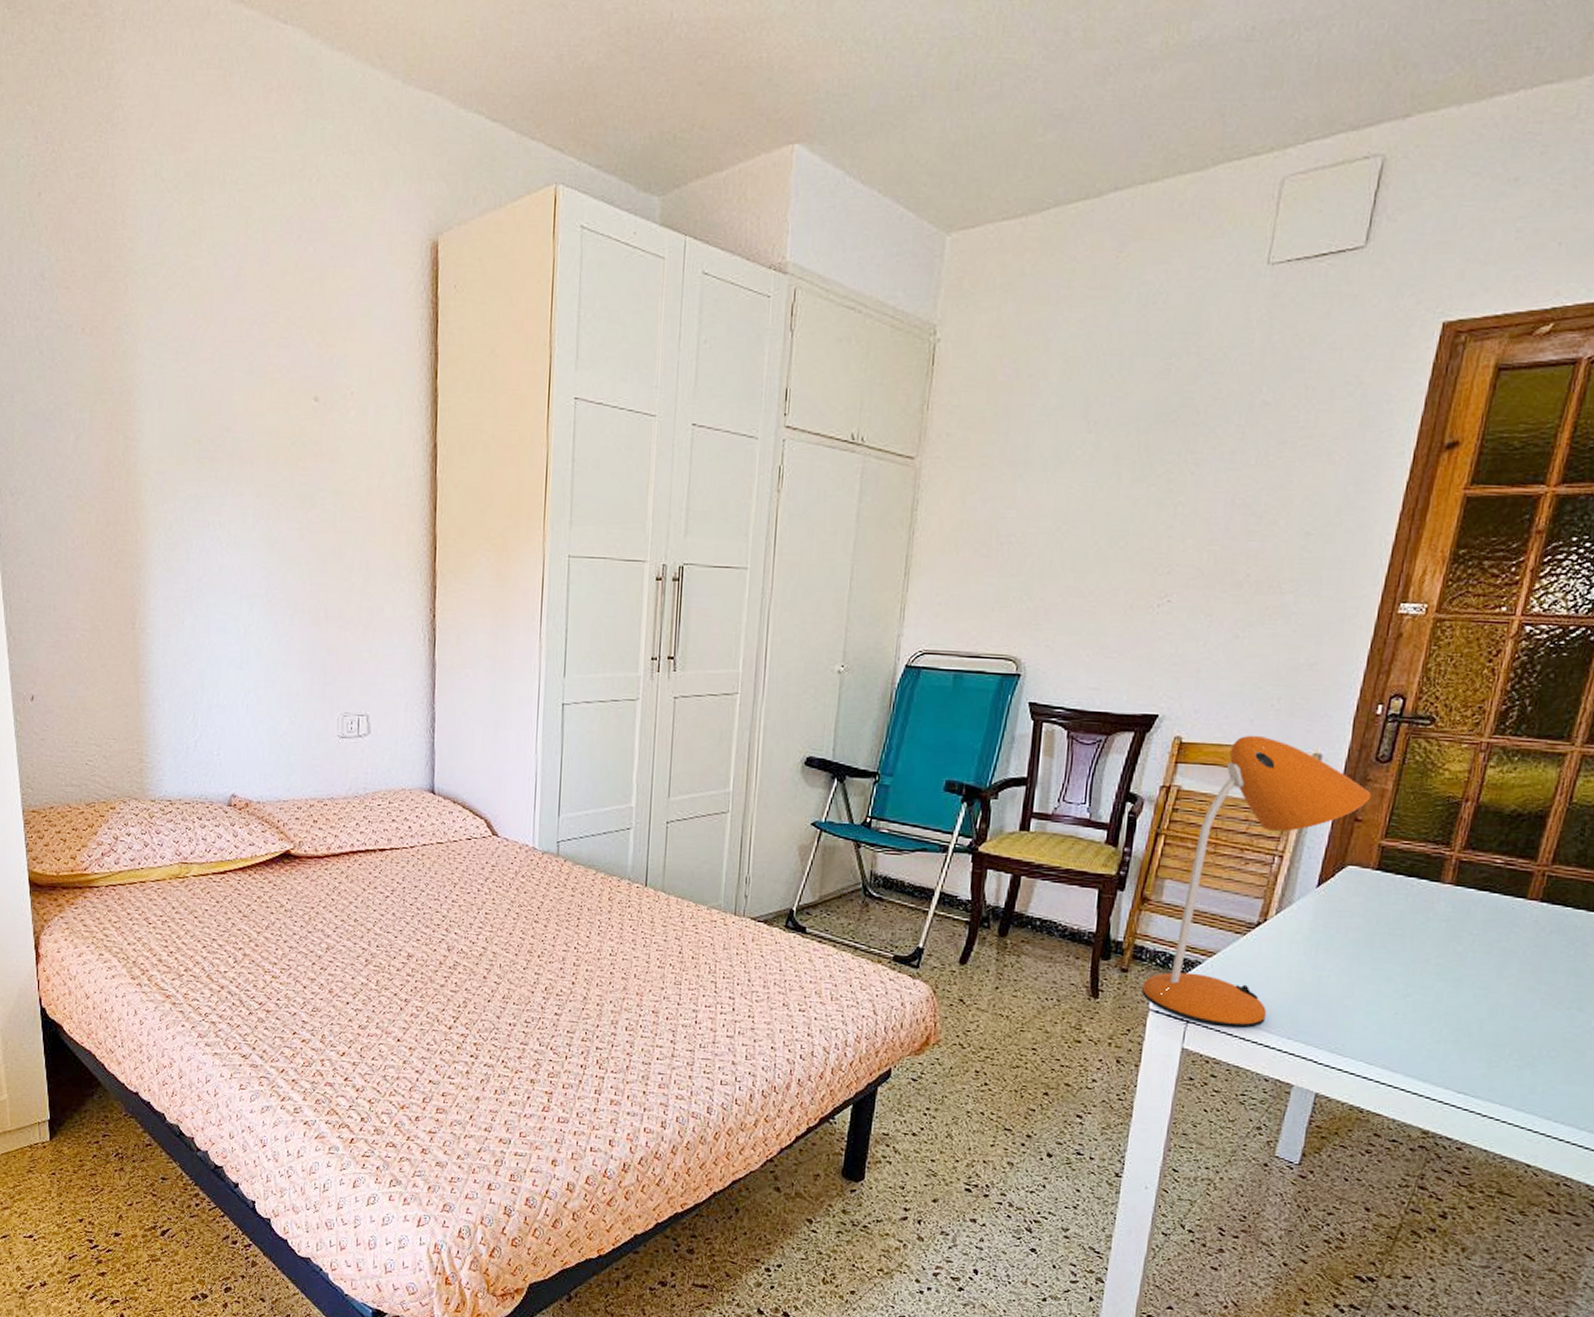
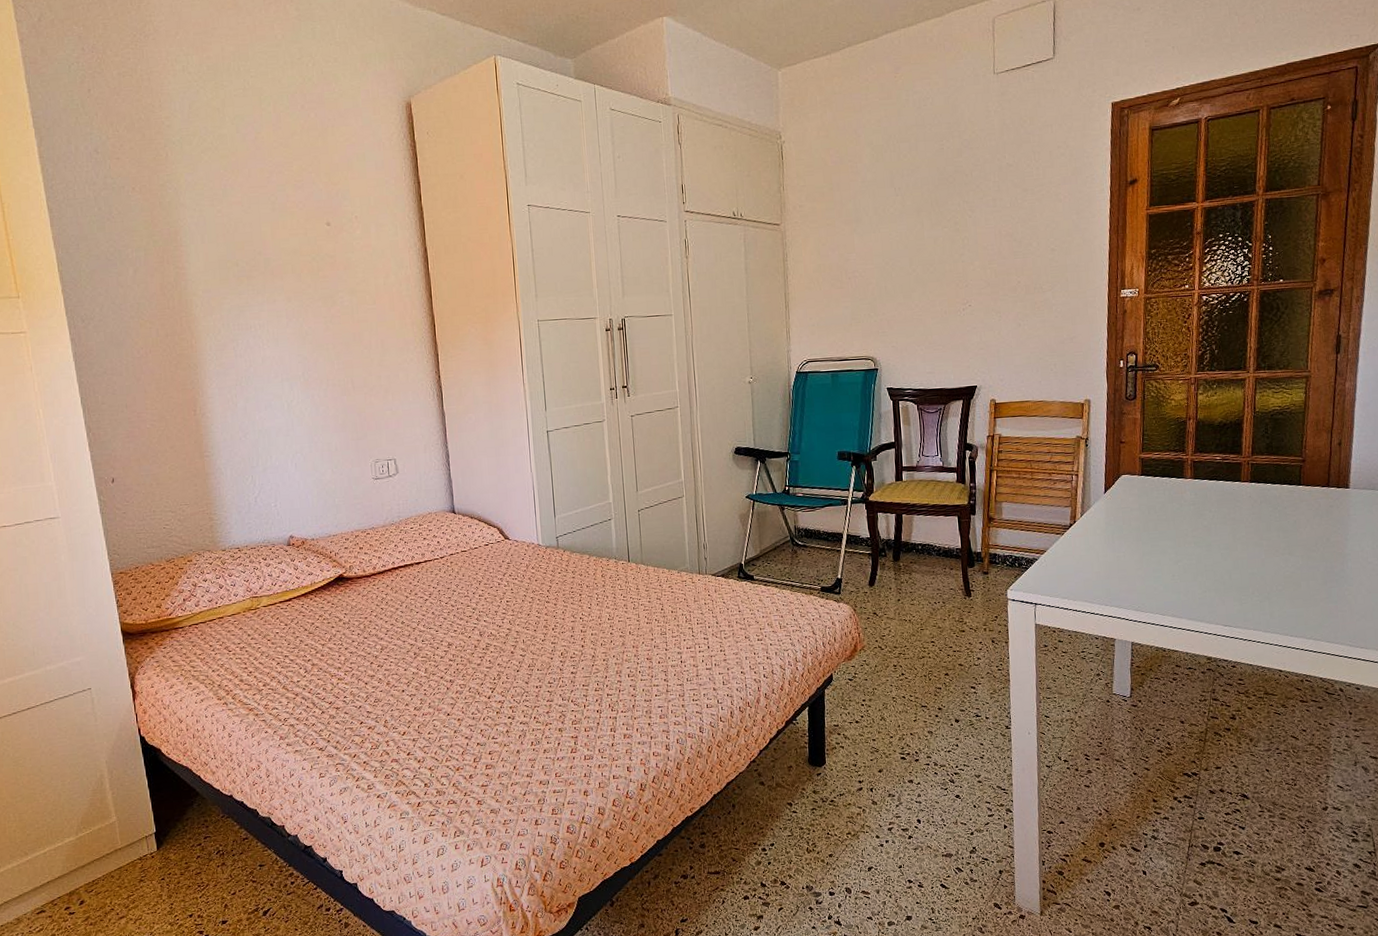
desk lamp: present [1142,735,1372,1029] -> none [1000,391,1128,604]

